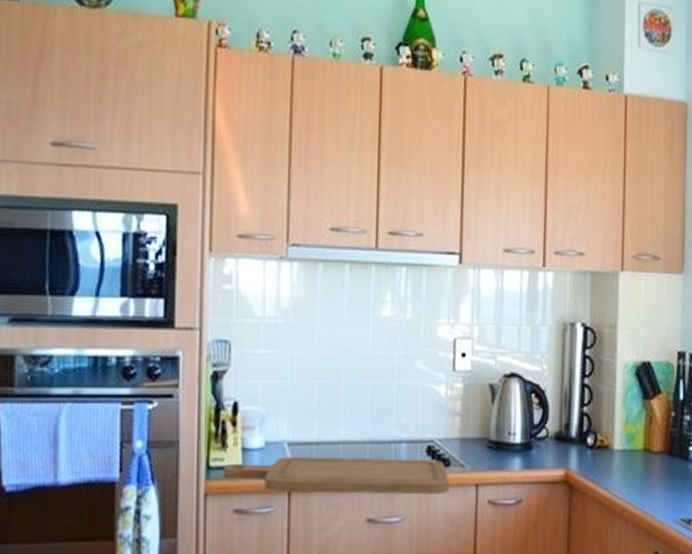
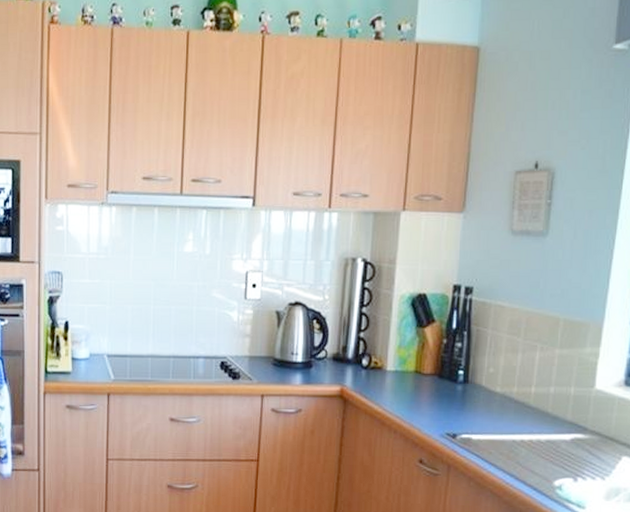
chopping board: present [223,456,450,495] -> none [57,366,240,402]

